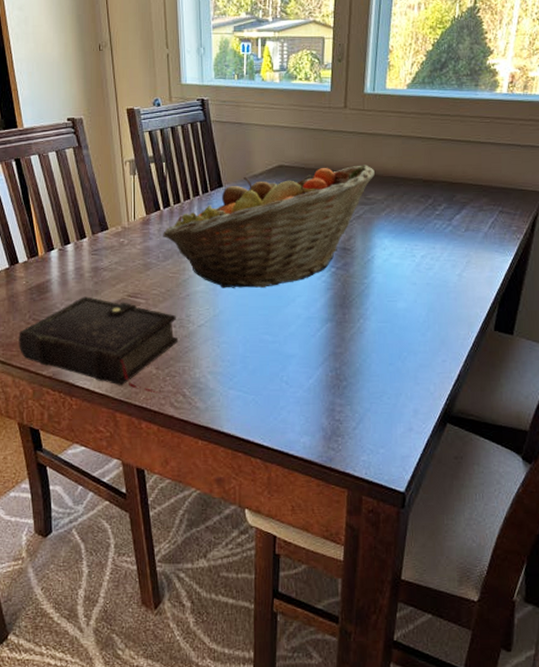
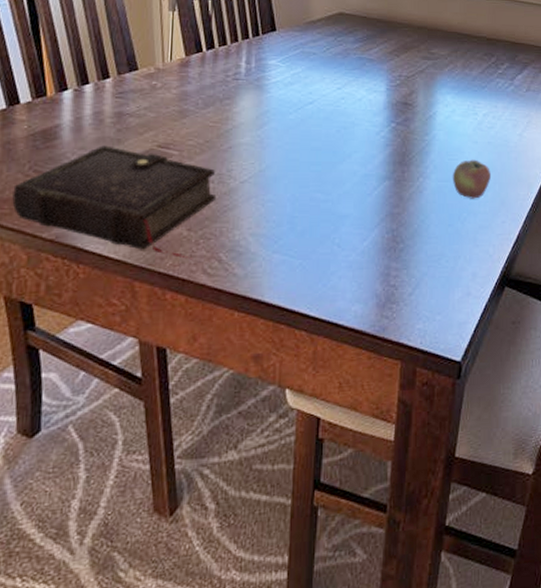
fruit basket: present [162,164,375,288] -> none [203,18,439,142]
apple: none [391,300,431,339] -> present [452,159,492,199]

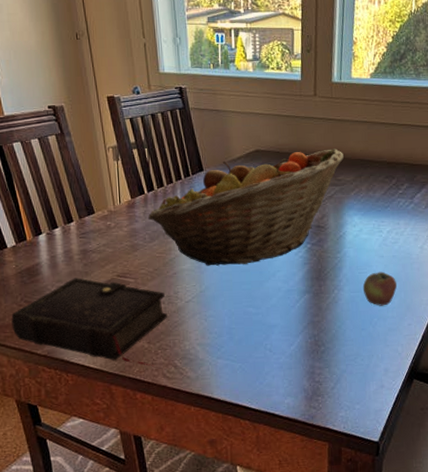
fruit basket: none [203,18,439,142] -> present [147,148,344,266]

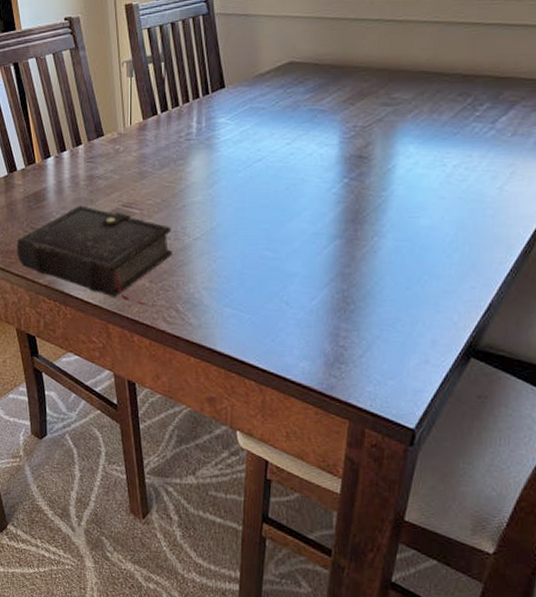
fruit basket: present [147,148,344,266] -> none [158,58,402,200]
apple: present [362,271,398,306] -> none [412,217,461,261]

